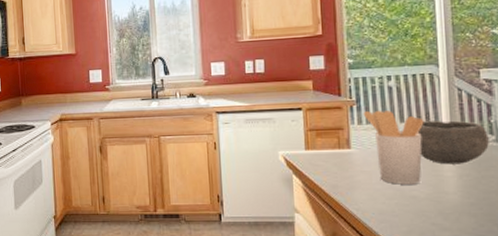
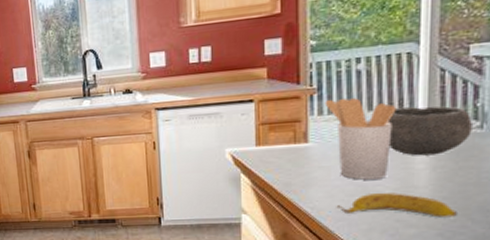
banana: none [378,198,485,222] -> present [336,193,459,218]

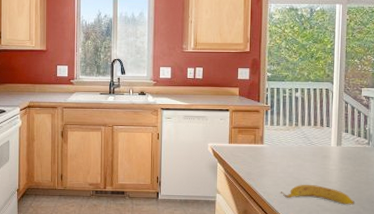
utensil holder: present [324,97,396,180] -> none [275,115,319,174]
bowl: present [387,106,472,156] -> none [313,126,363,160]

